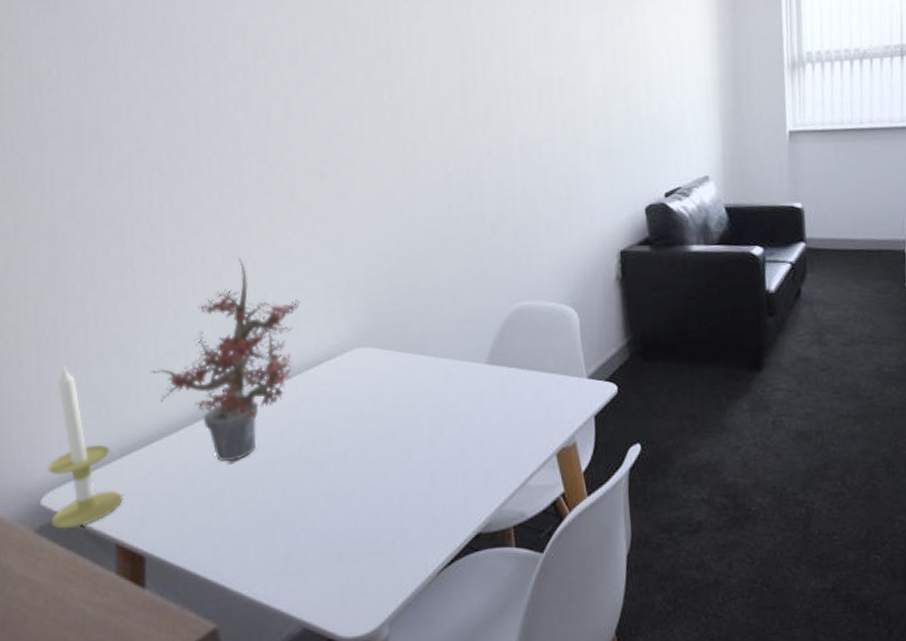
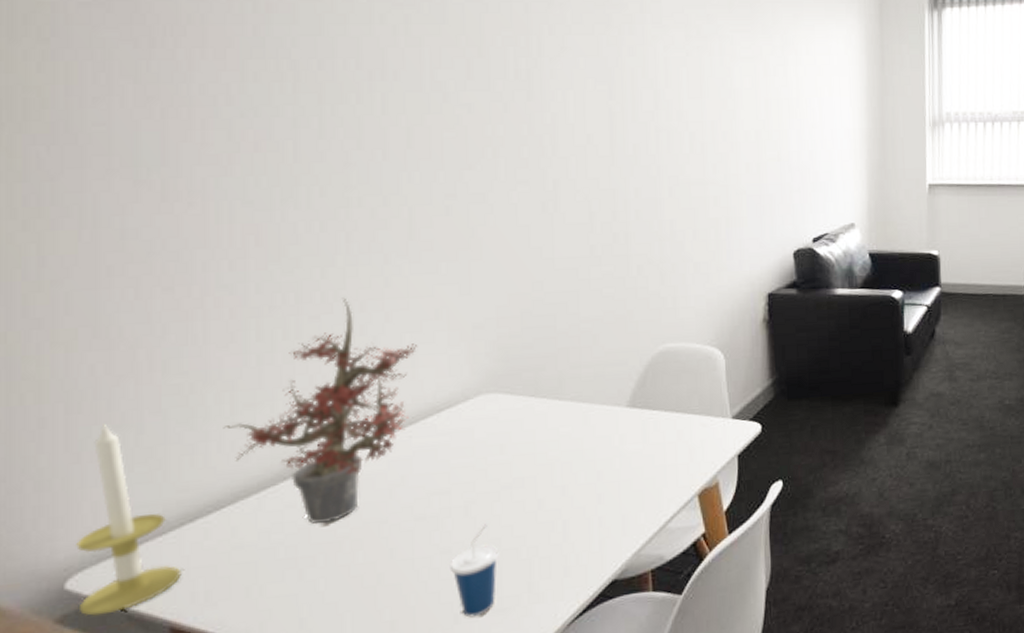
cup: none [333,471,375,558] -> present [449,524,499,618]

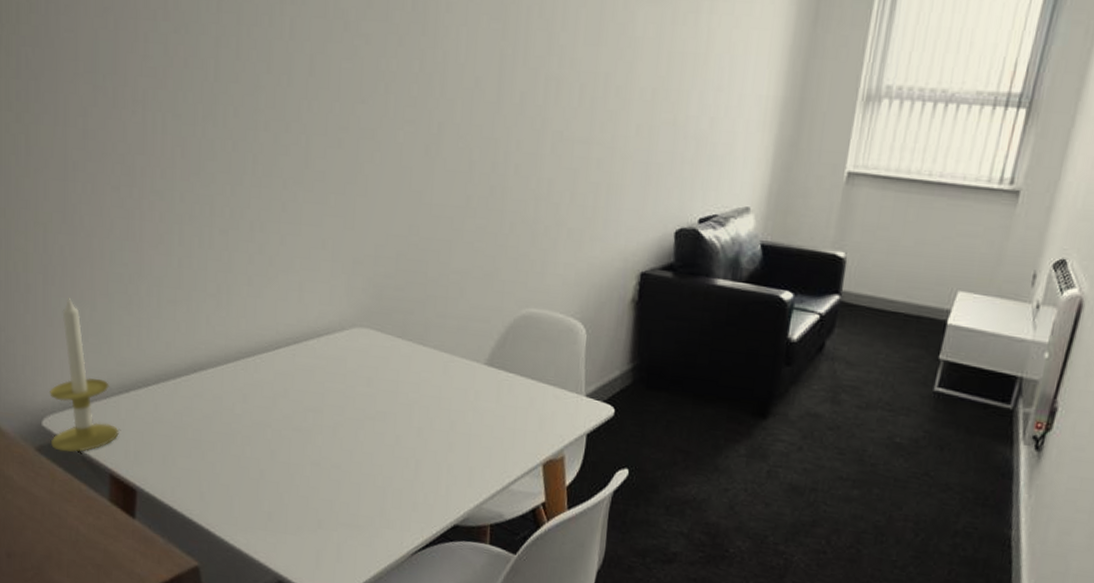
potted plant: present [223,297,418,524] -> none [151,216,306,416]
cup: present [449,524,499,618] -> none [317,447,359,527]

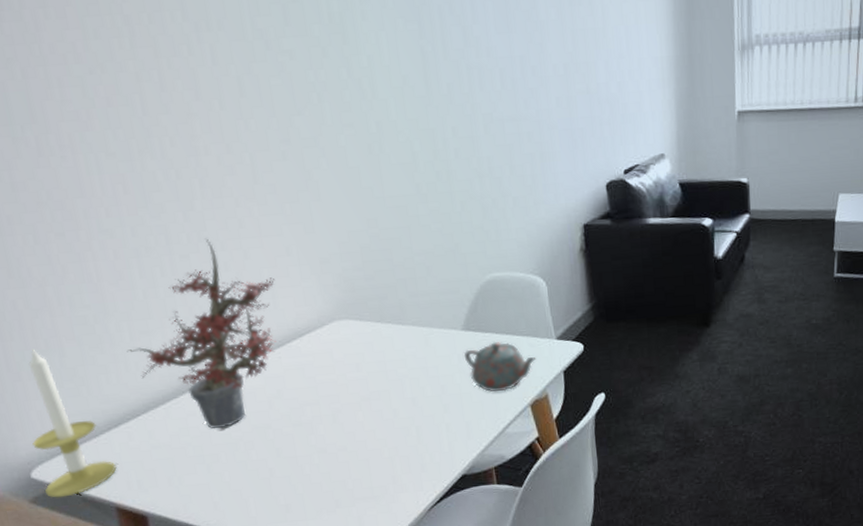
potted plant: none [151,216,306,416] -> present [127,238,276,429]
teapot: none [481,384,560,443] -> present [463,341,536,392]

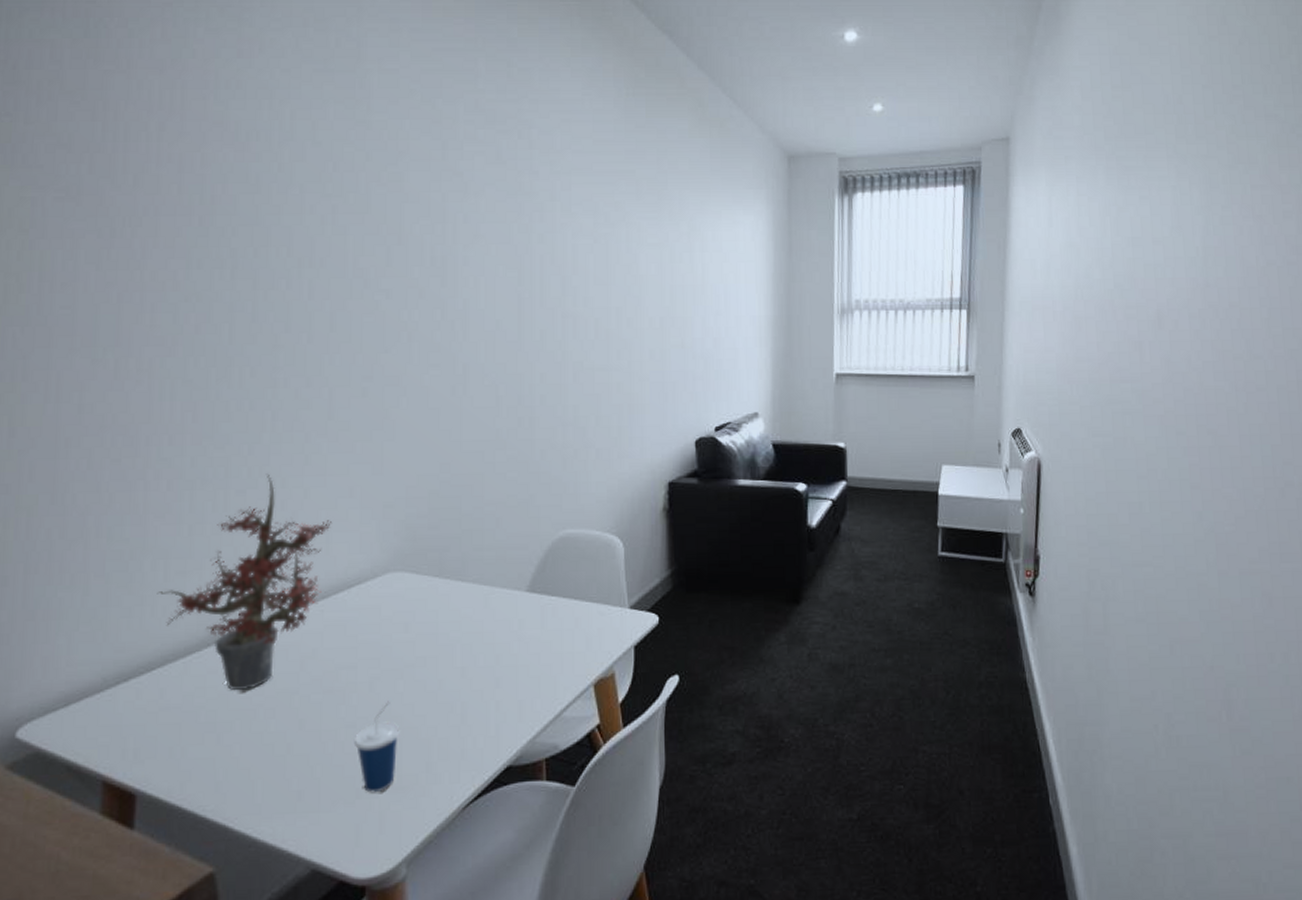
candle: present [28,349,117,498] -> none [26,584,115,765]
cup: none [326,429,367,503] -> present [353,701,400,793]
teapot: present [463,341,536,392] -> none [525,606,605,667]

